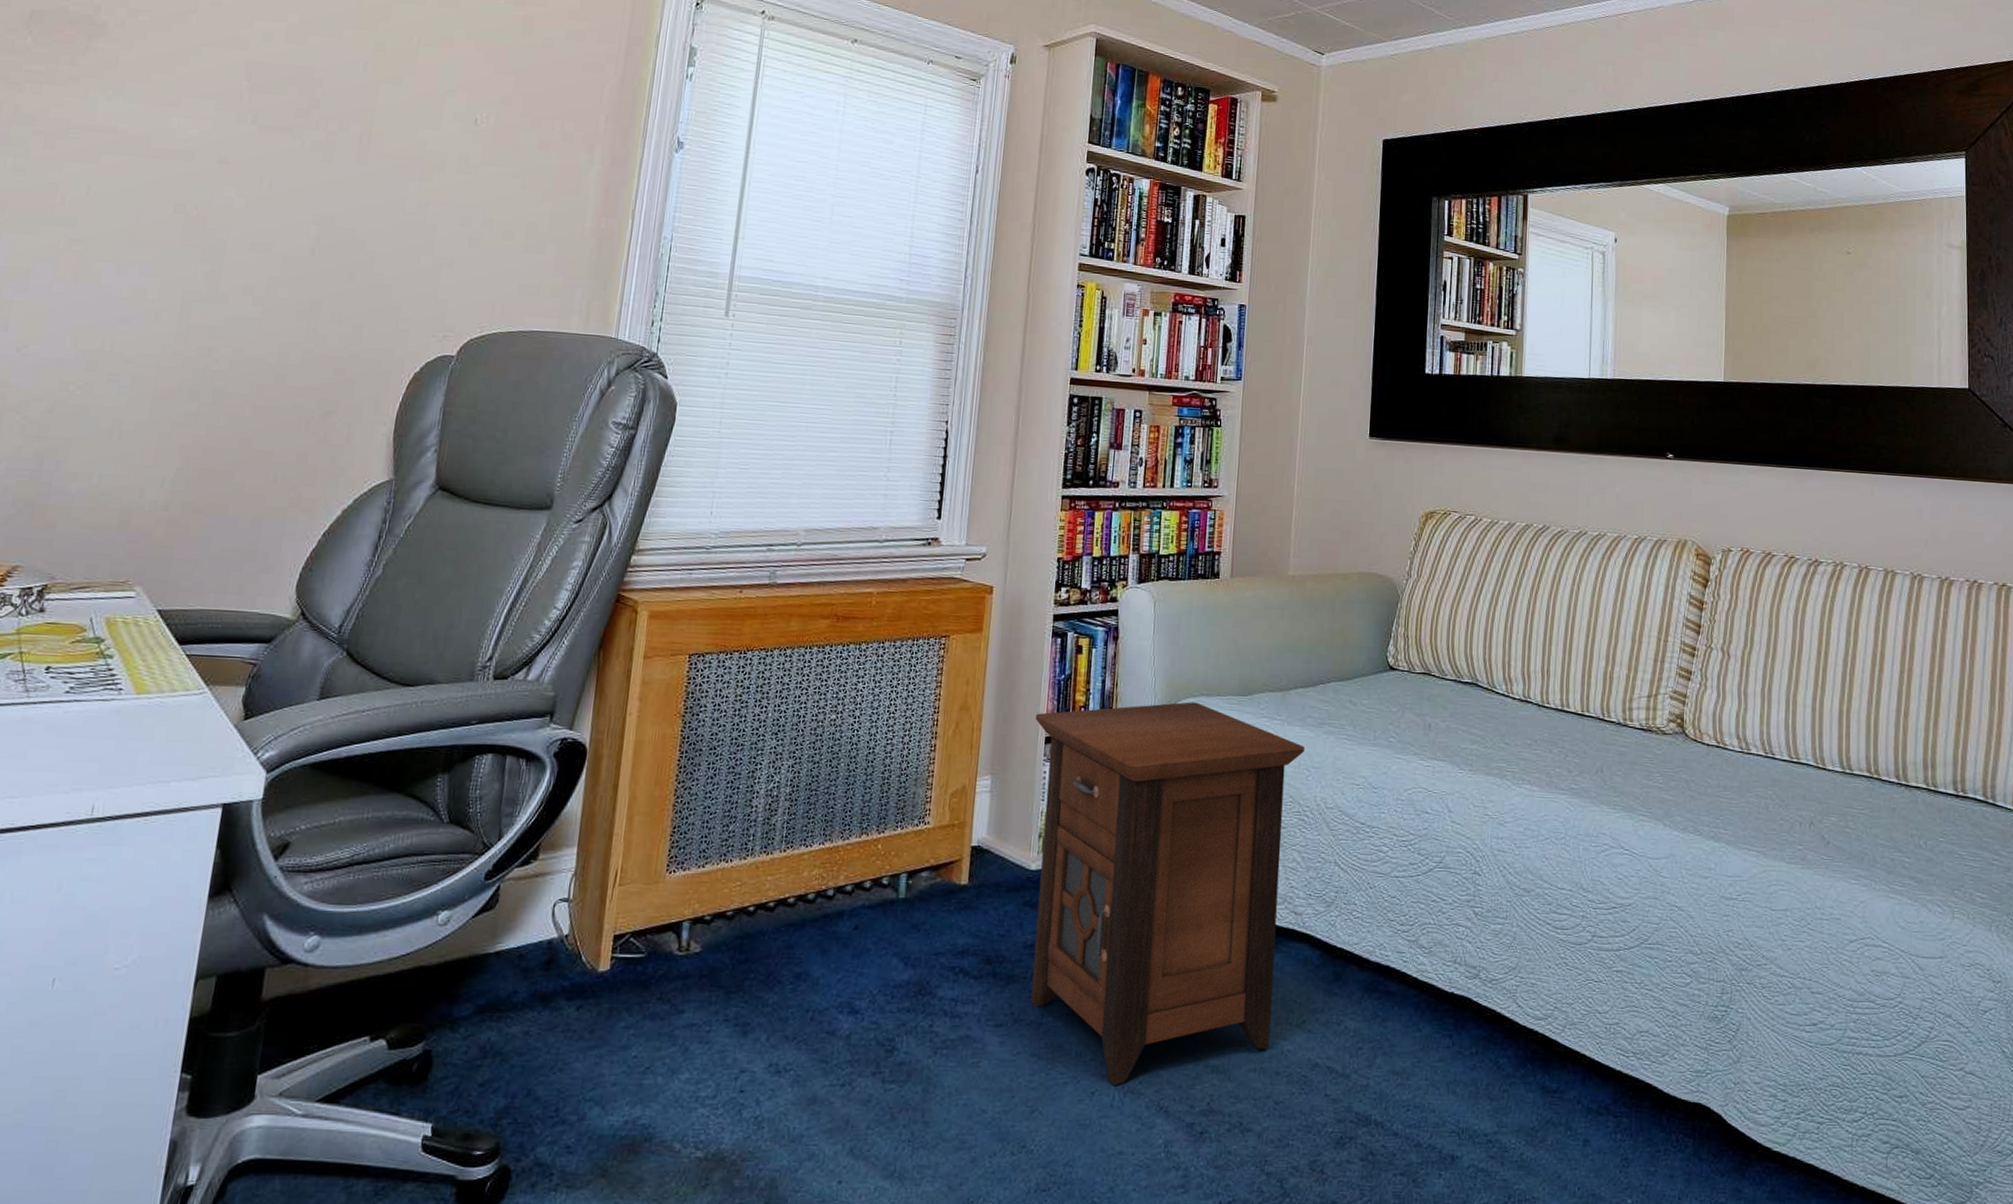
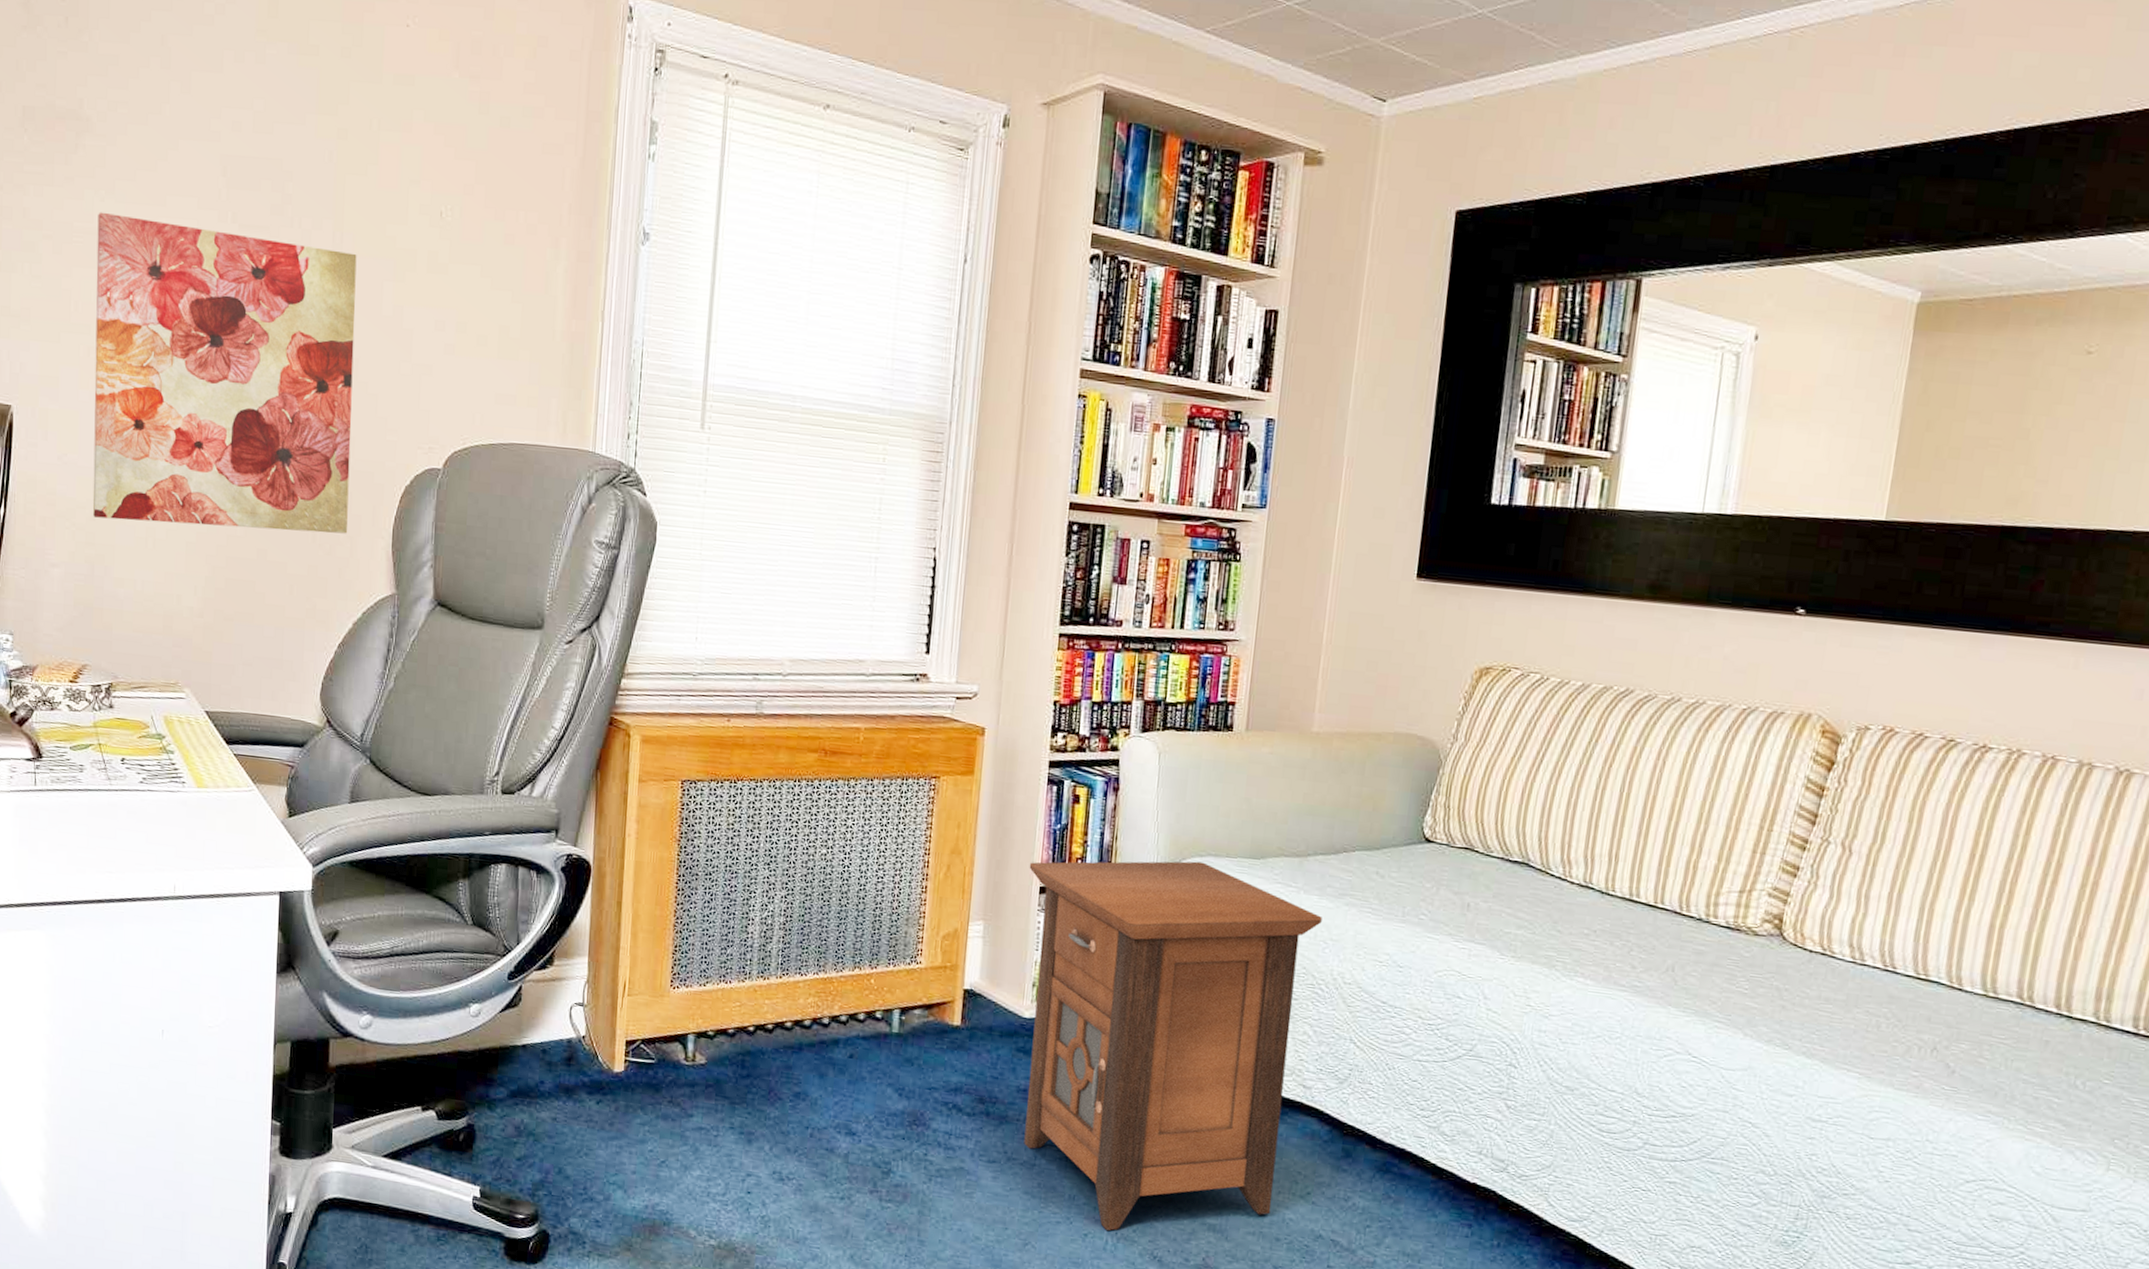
wall art: none [50,110,384,421] -> present [92,212,357,534]

